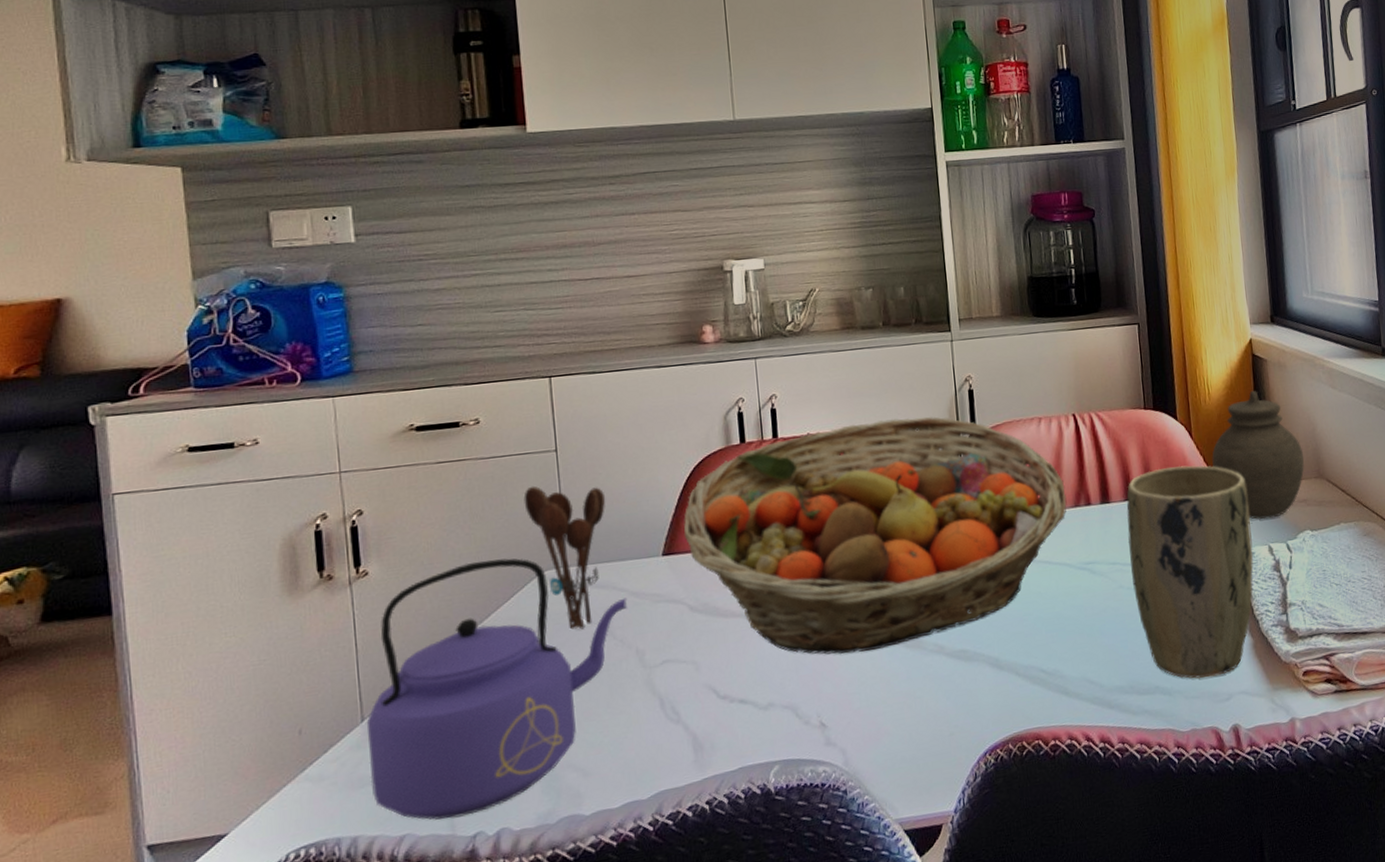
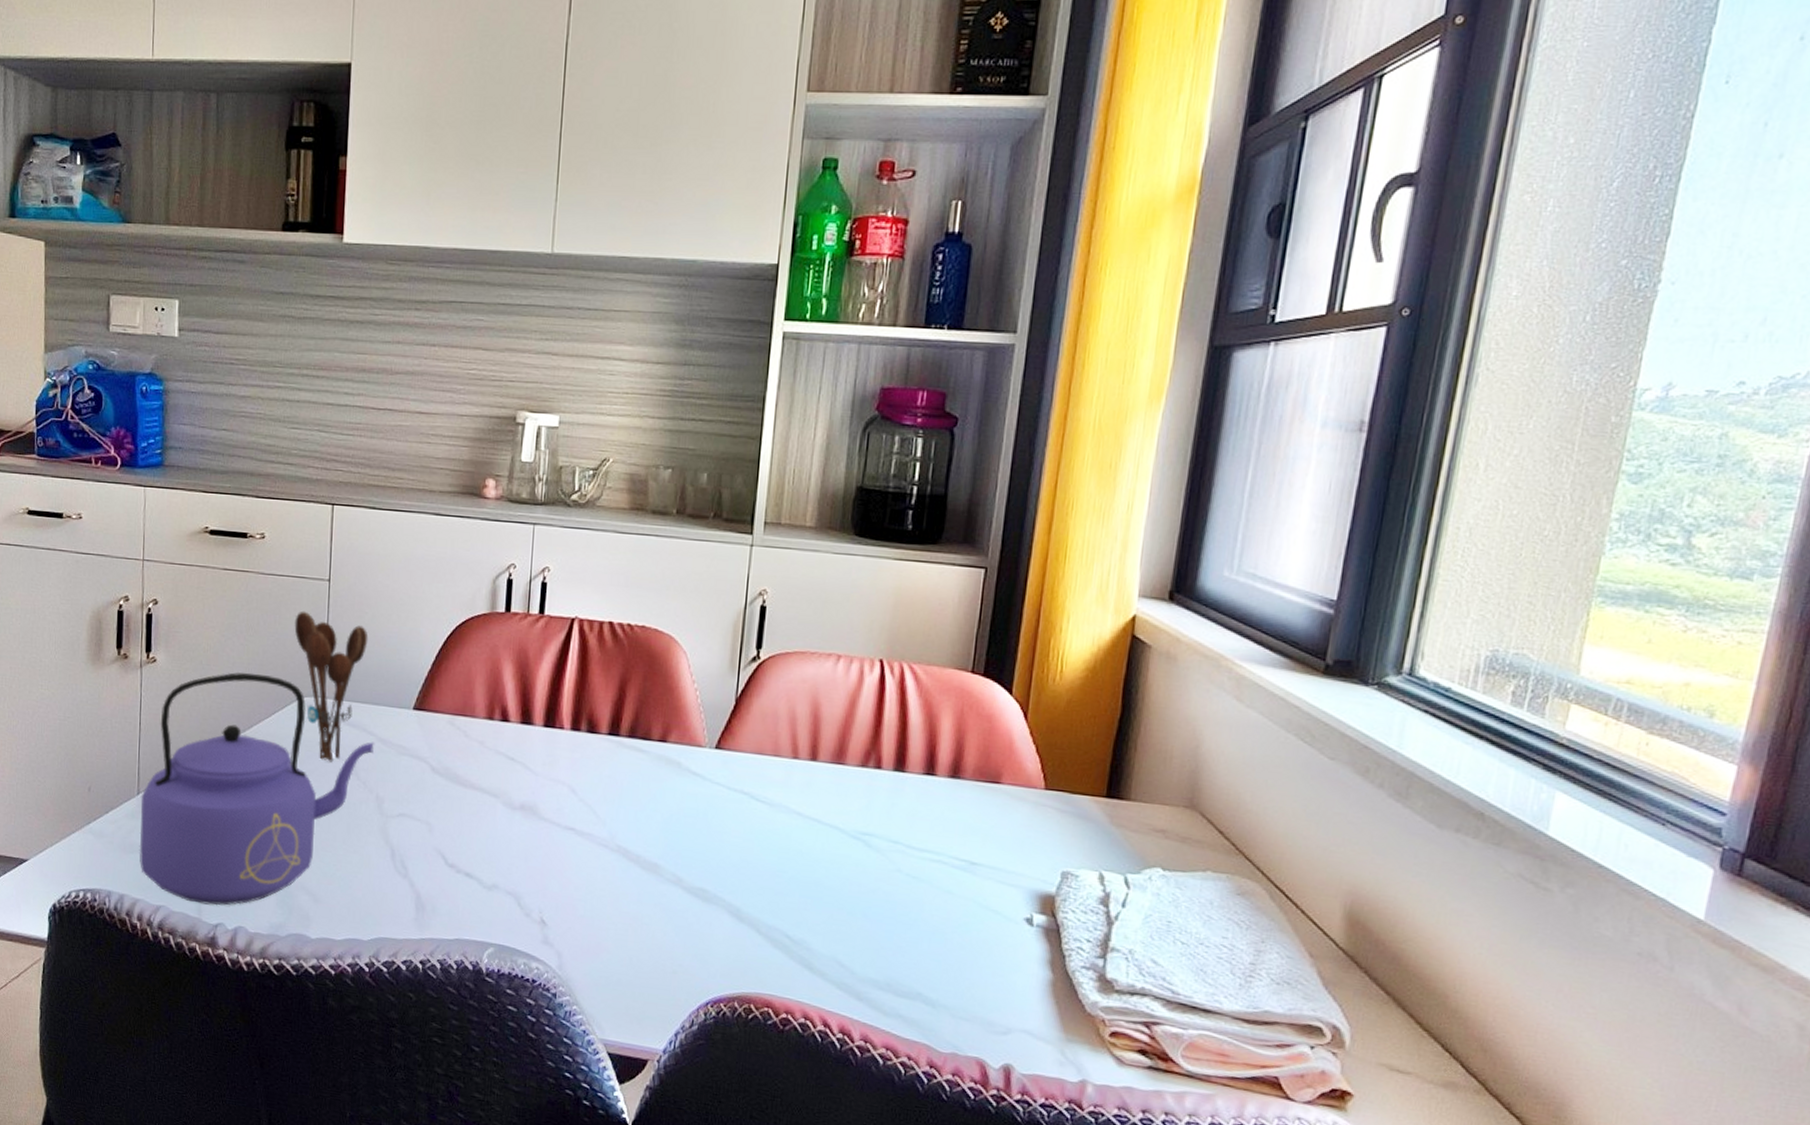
fruit basket: present [683,416,1067,655] -> none [436,616,854,863]
plant pot: present [1126,465,1254,679] -> none [913,746,1087,1004]
jar: present [1212,390,1305,520] -> none [1046,680,1175,842]

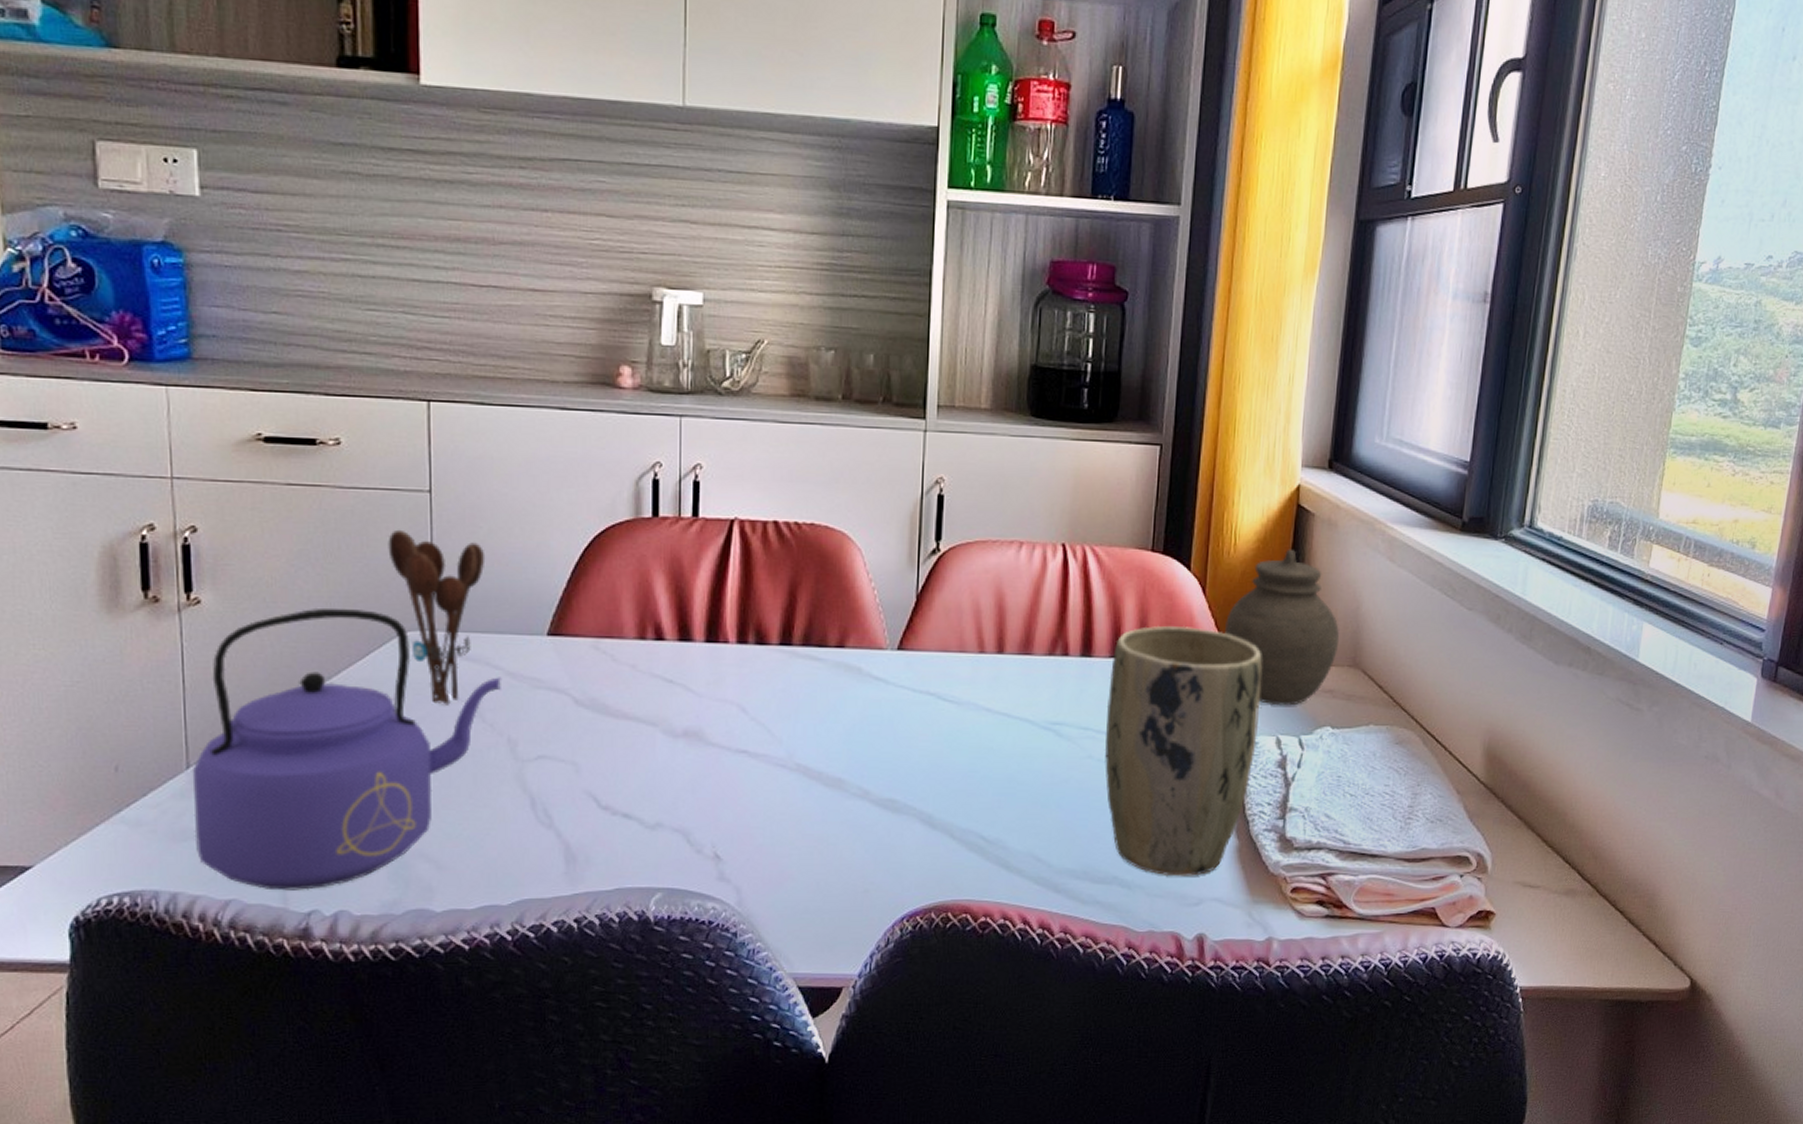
plant pot: none [913,746,1087,1004] -> present [1104,625,1262,877]
jar: none [1046,680,1175,842] -> present [1225,548,1340,706]

